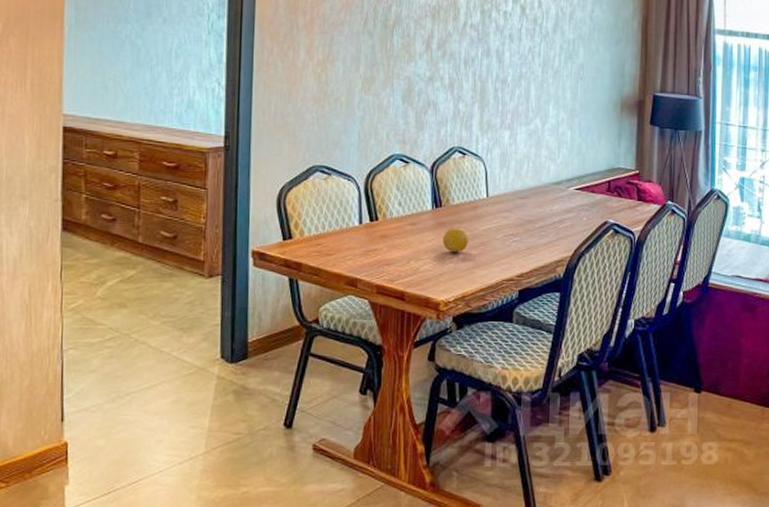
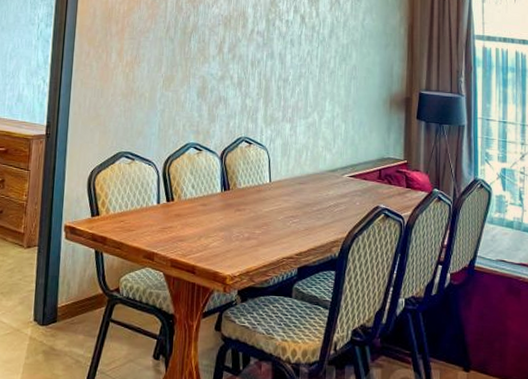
fruit: present [443,228,468,253] -> none [230,209,253,232]

